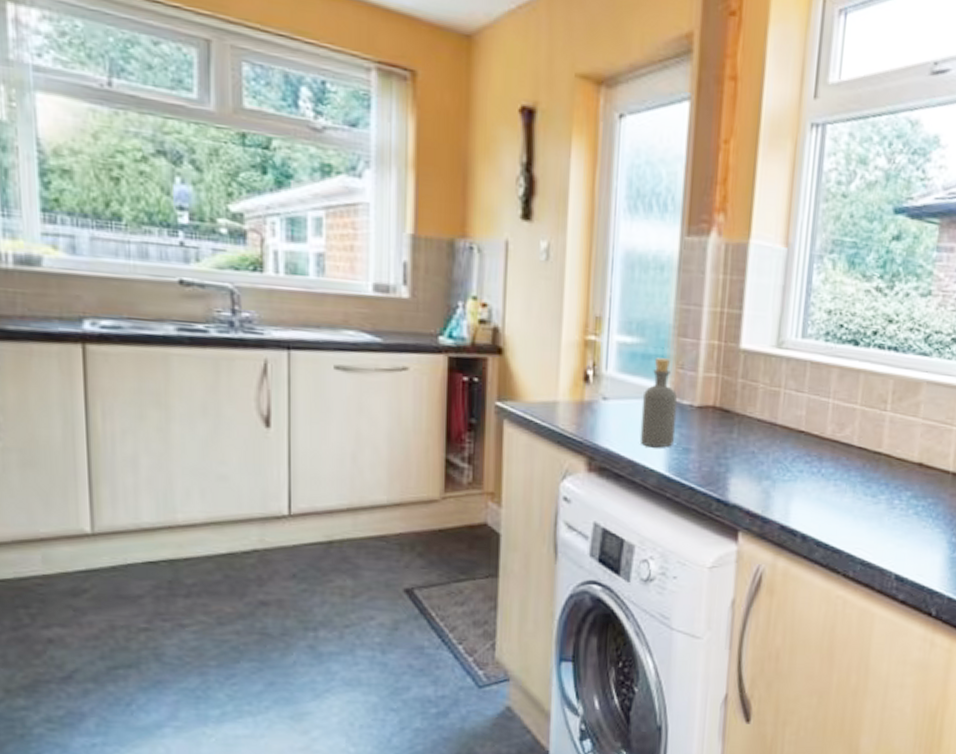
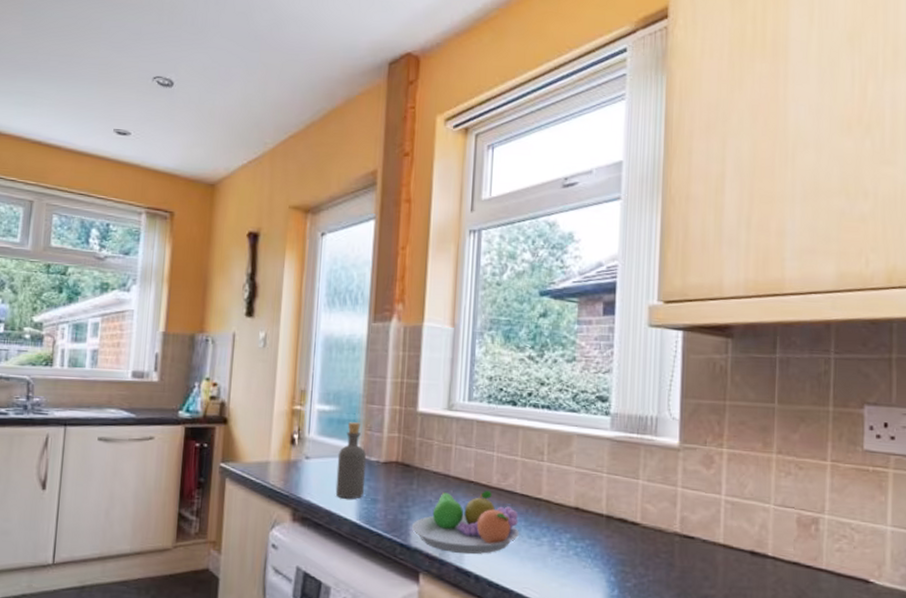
fruit bowl: none [730,441,855,512] -> present [411,491,519,554]

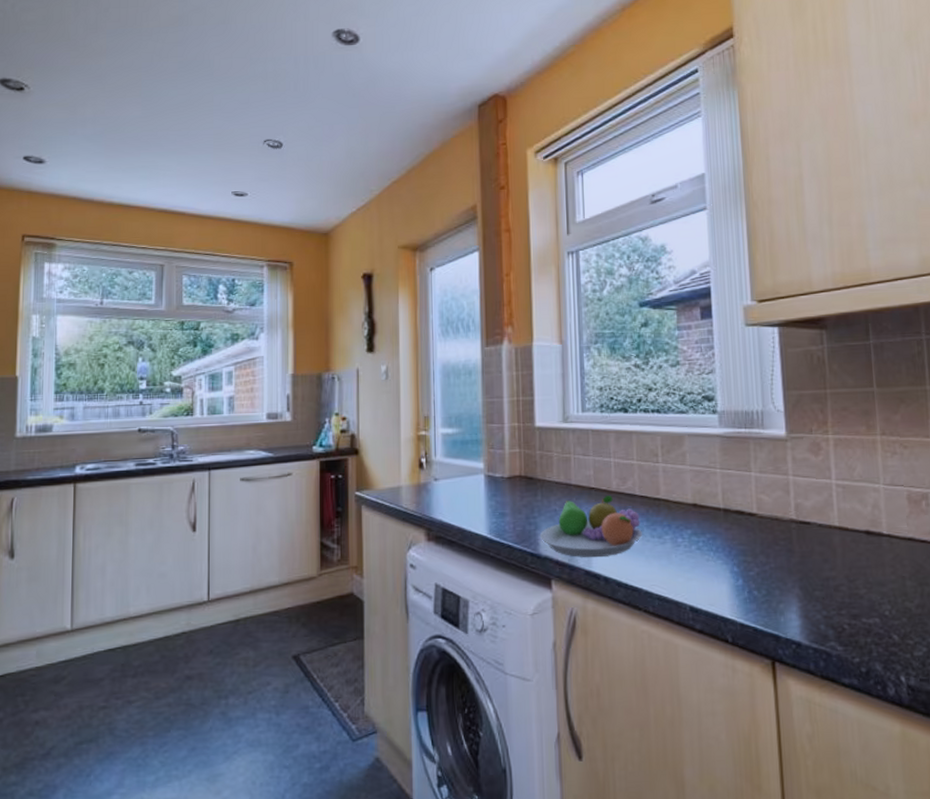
bottle: present [335,422,367,499] -> none [464,442,493,515]

